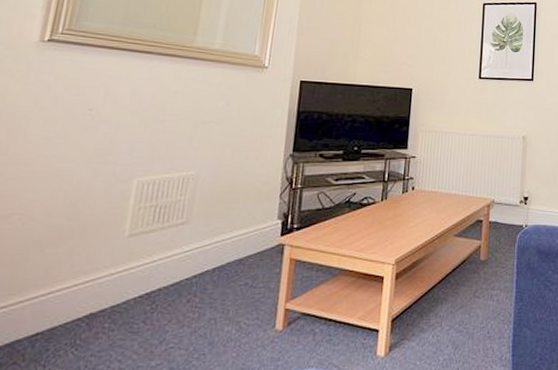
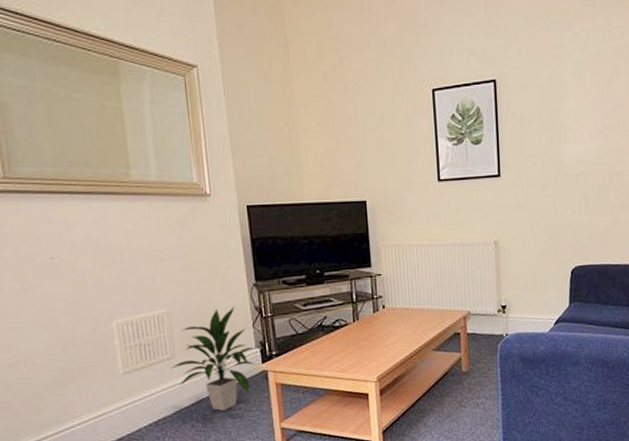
indoor plant: none [181,174,278,285] -> present [170,305,256,411]

